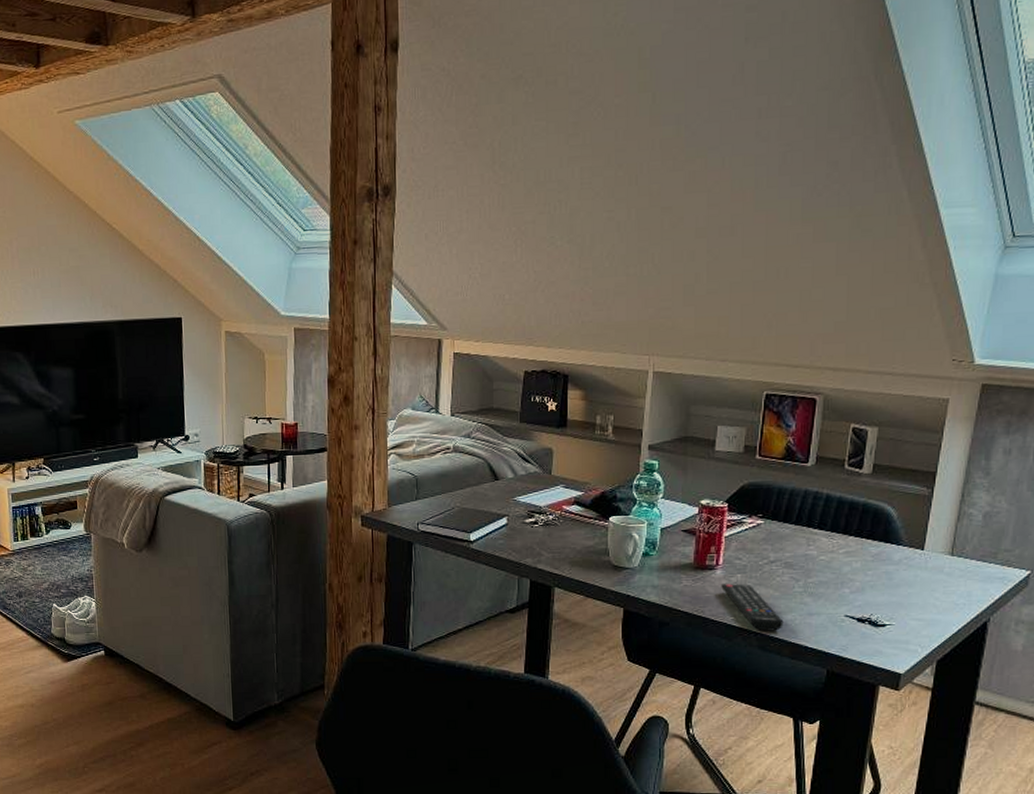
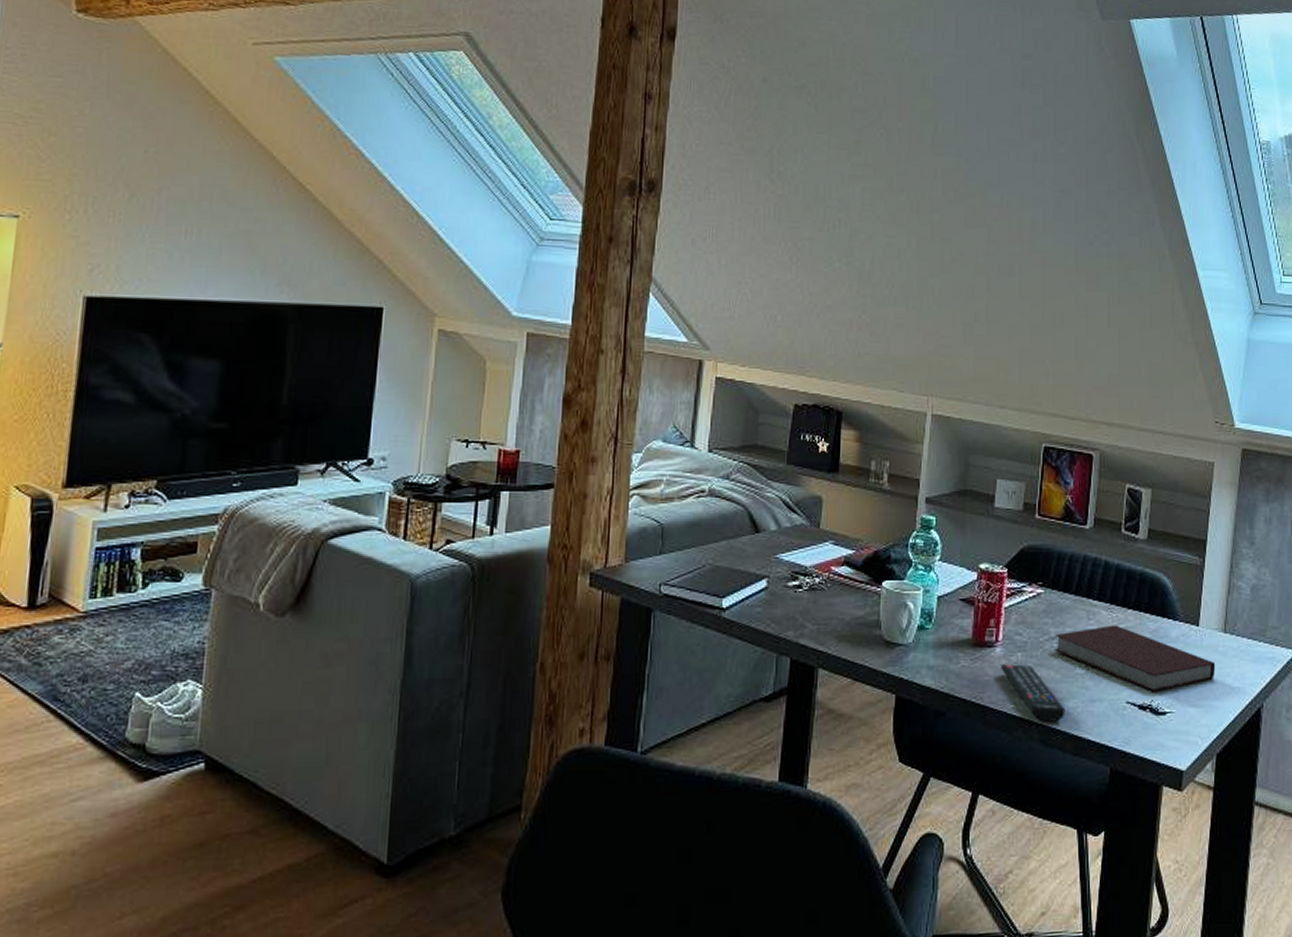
notebook: none [773,550,940,607] -> present [1054,625,1216,692]

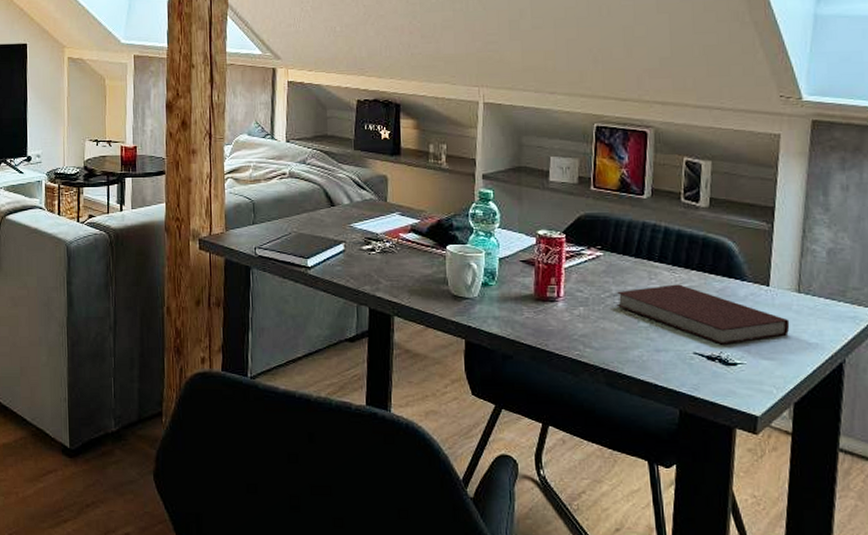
remote control: present [1001,664,1066,722] -> none [564,317,631,367]

